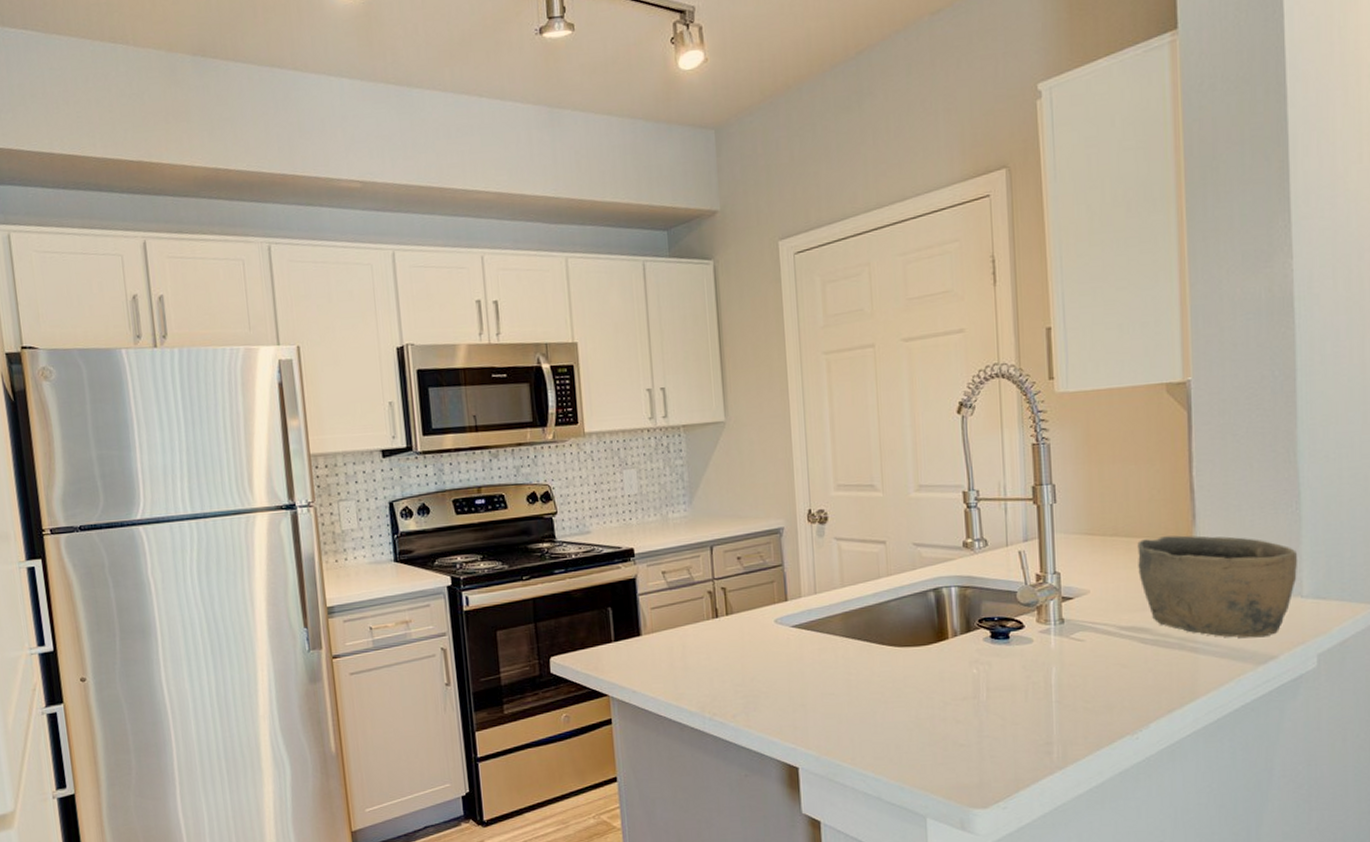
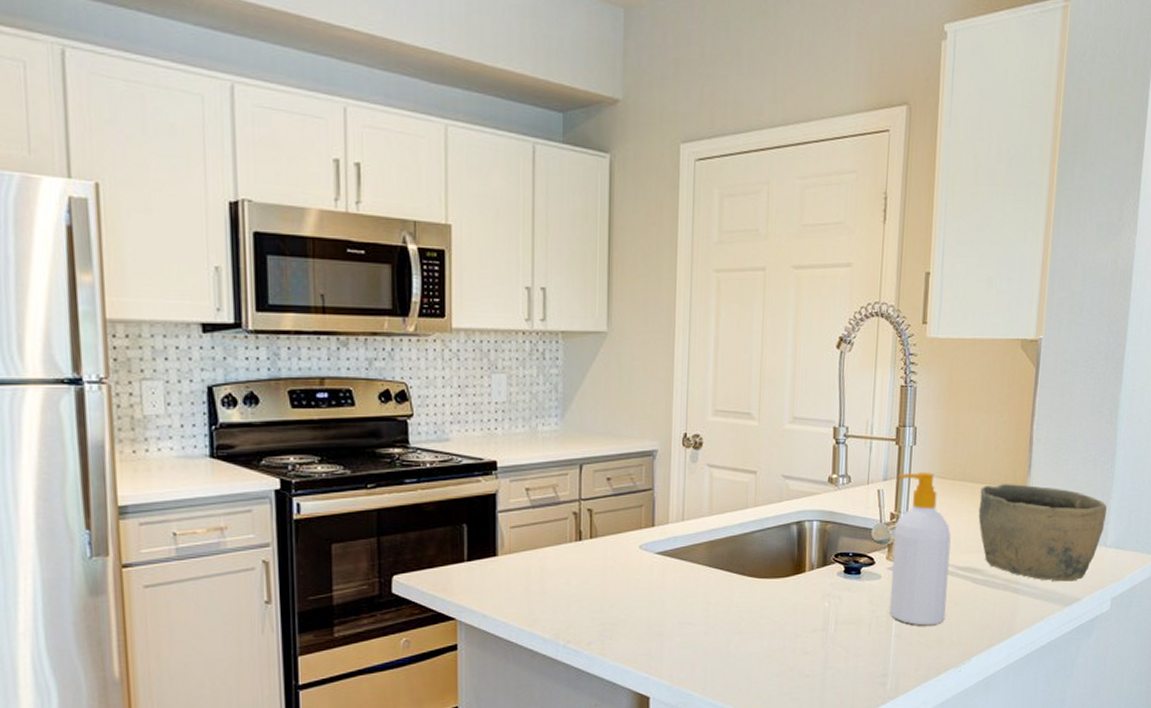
soap bottle: none [1039,530,1112,691] -> present [890,472,951,626]

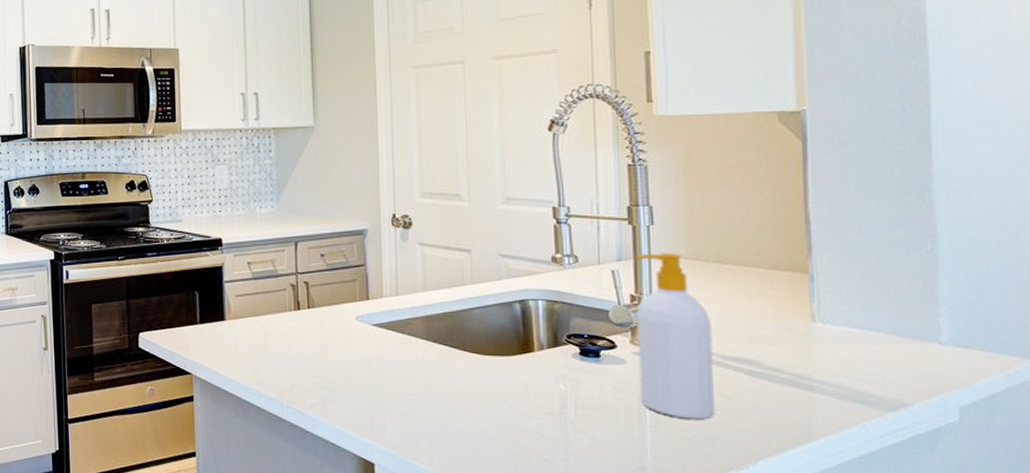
bowl: present [978,484,1107,582] -> none [744,267,935,383]

